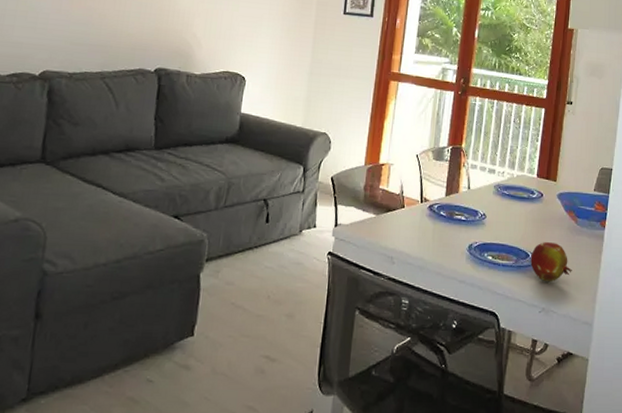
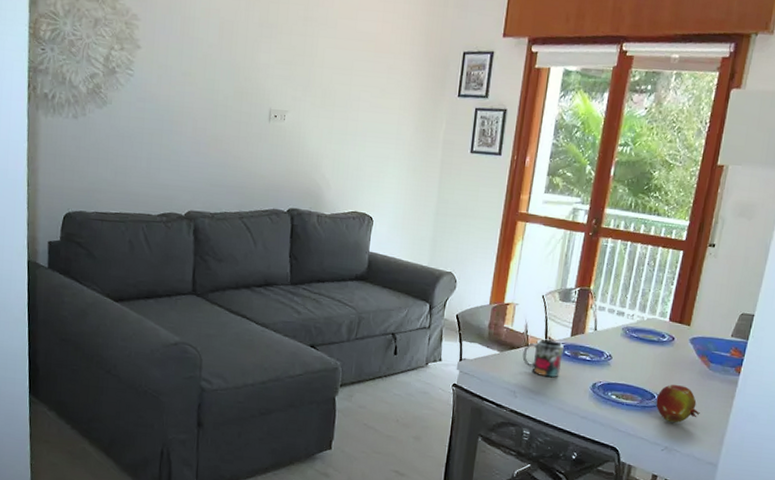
mug: none [399,199,440,241] -> present [522,339,565,378]

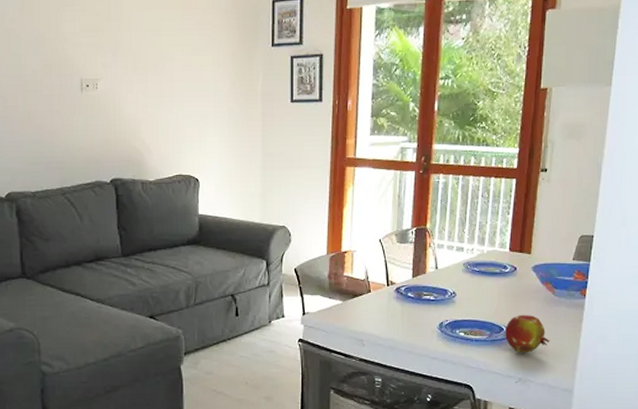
mug: present [522,339,565,378] -> none [366,283,408,322]

